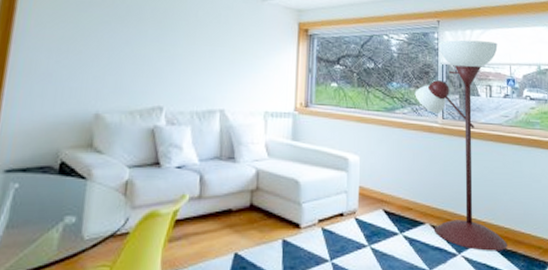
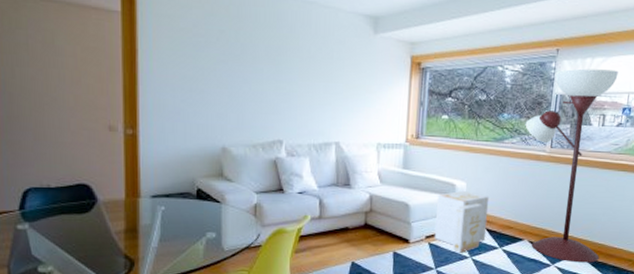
product box: none [327,165,385,240] -> present [434,190,490,253]

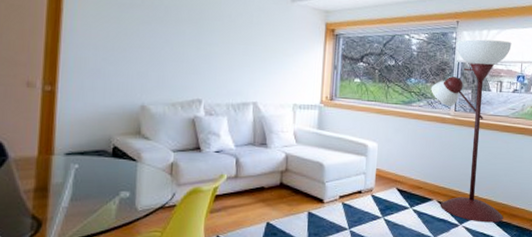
product box: present [434,190,490,253] -> none [347,150,400,213]

